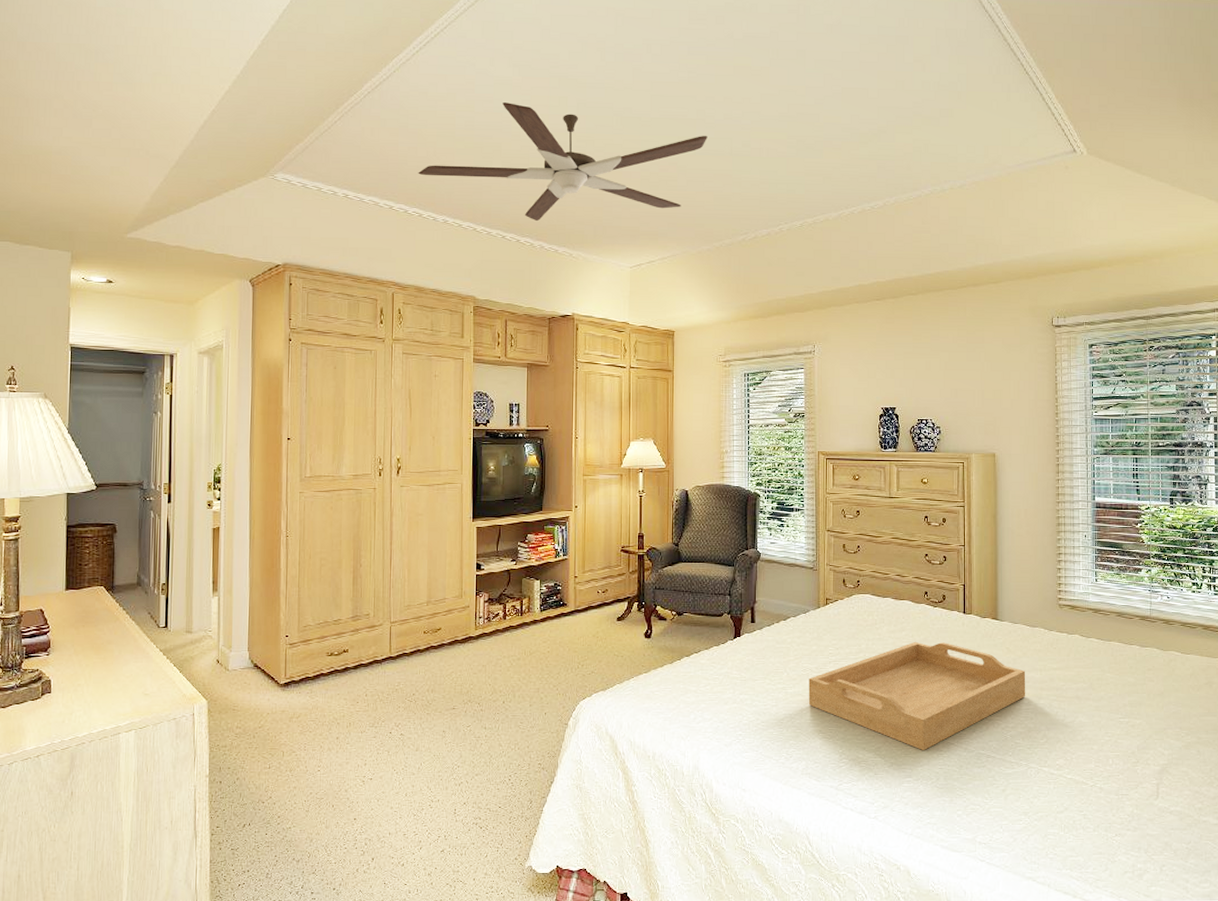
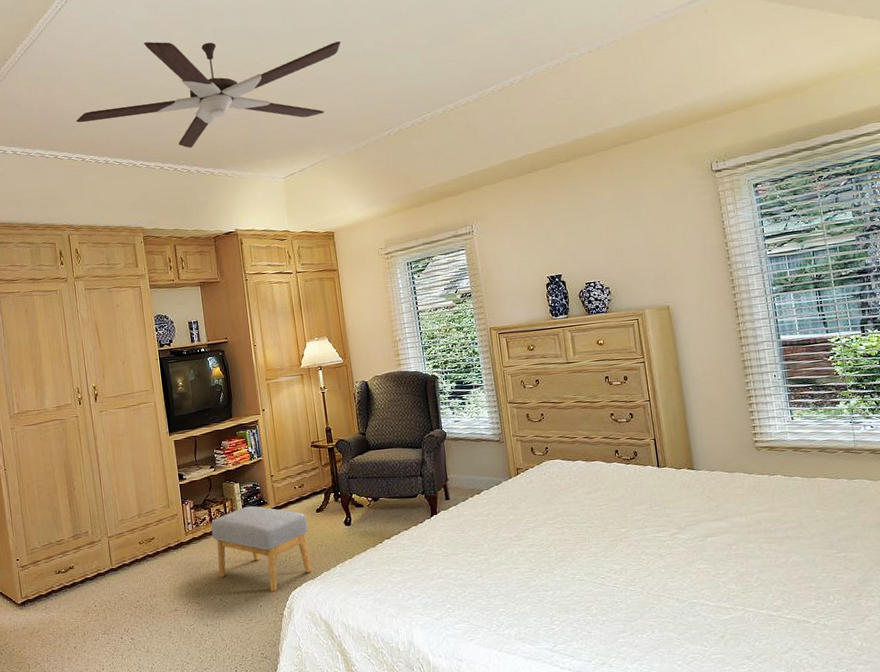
footstool: none [503,606,606,700] -> present [210,505,312,592]
serving tray: present [808,641,1026,750] -> none [509,497,733,605]

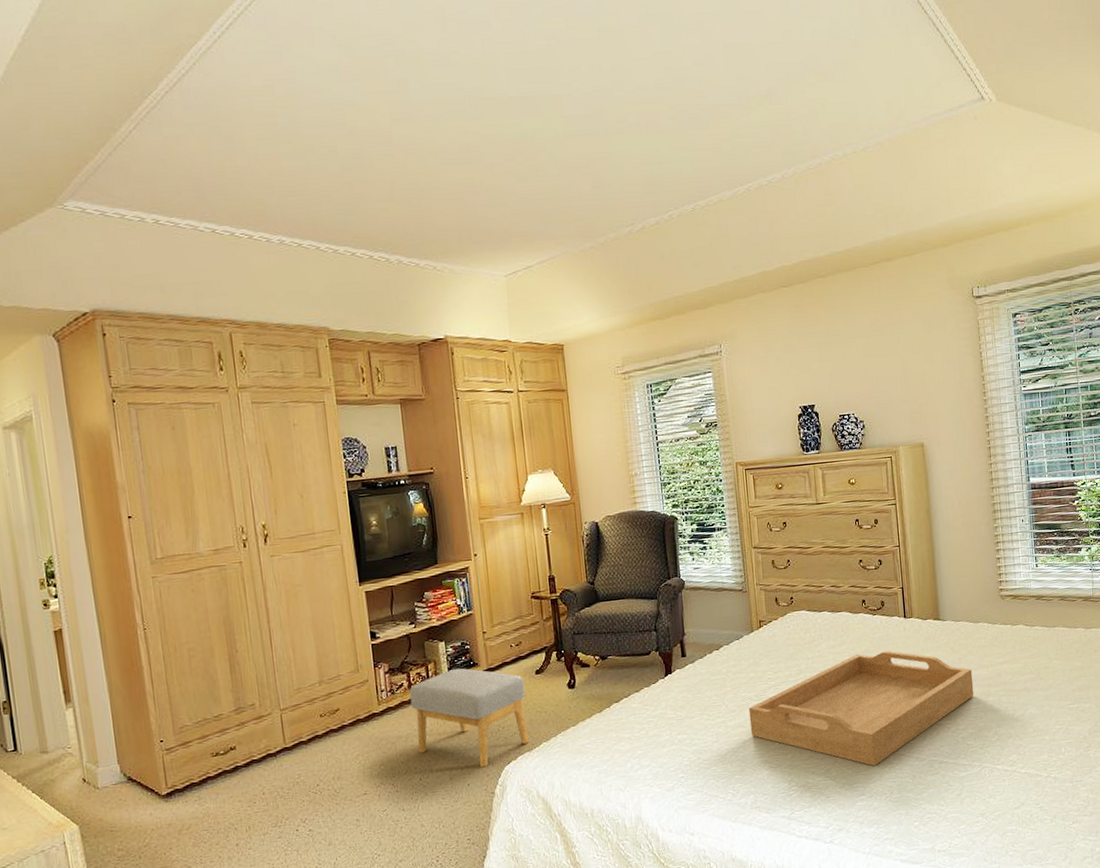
ceiling fan: present [76,41,341,149] -> none [240,91,577,232]
serving tray: none [509,497,733,605] -> present [748,650,974,766]

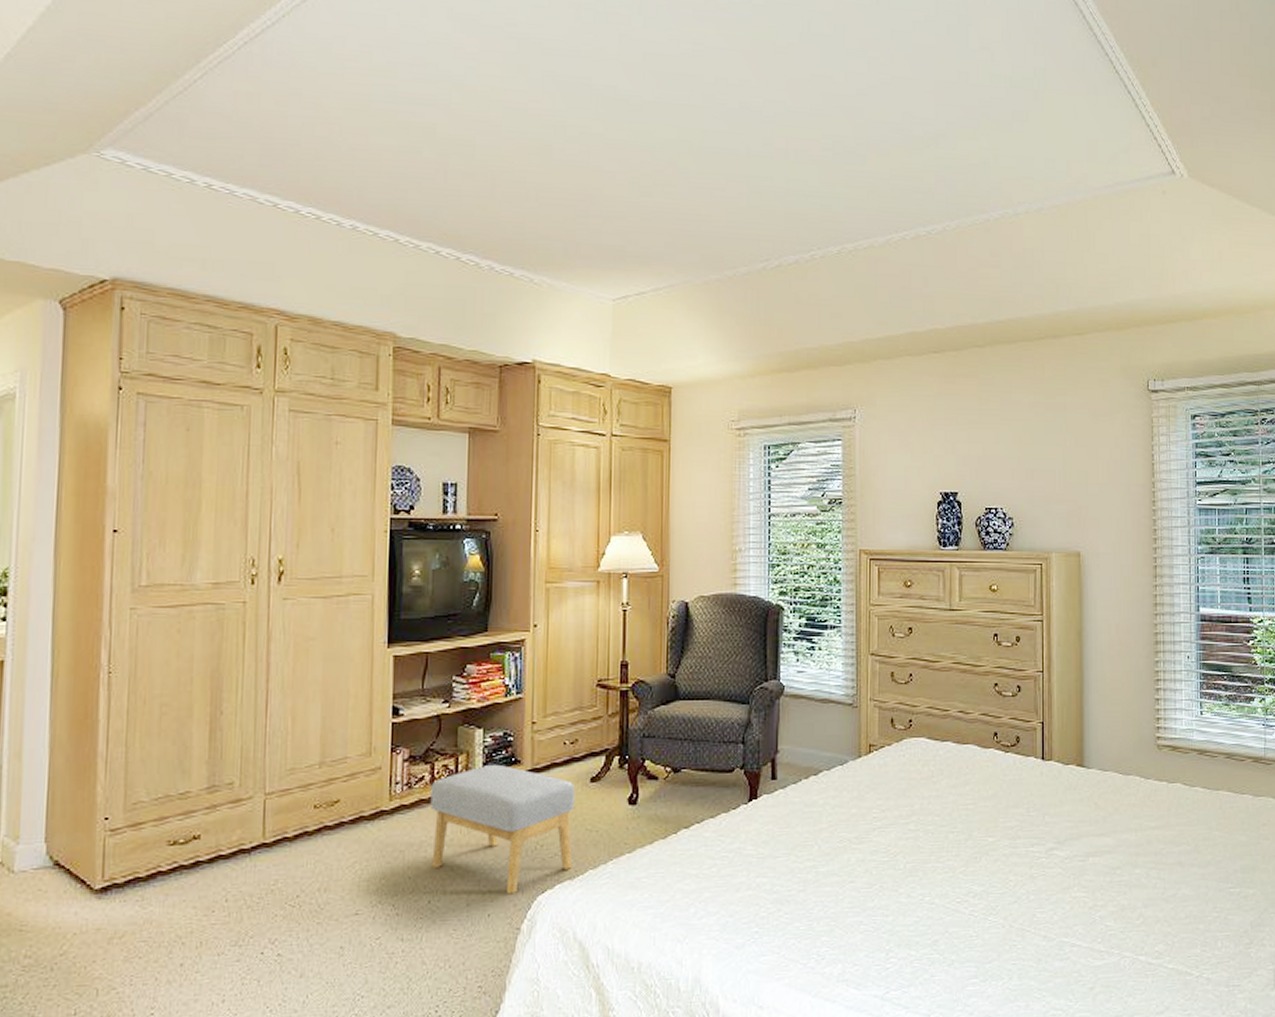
serving tray: present [748,650,974,766] -> none [846,798,1118,941]

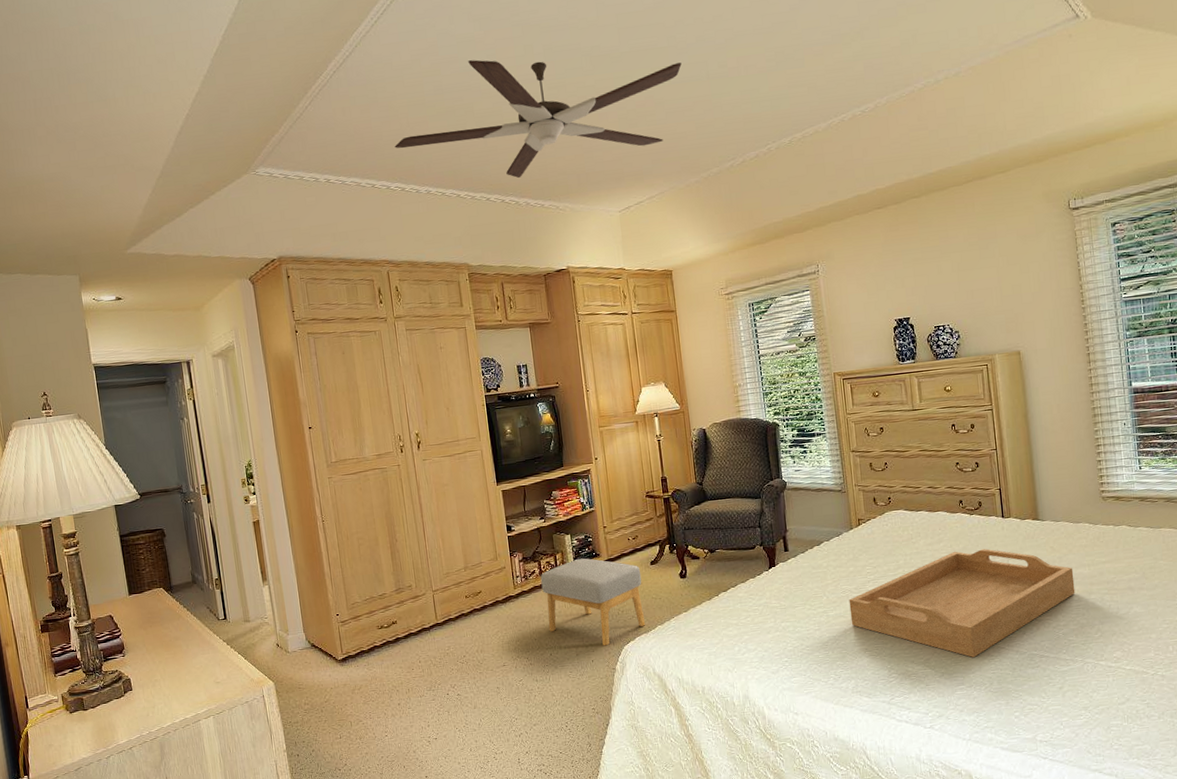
ceiling fan: none [316,68,717,233] -> present [394,59,682,179]
serving tray: none [846,798,1118,941] -> present [849,548,1075,657]

